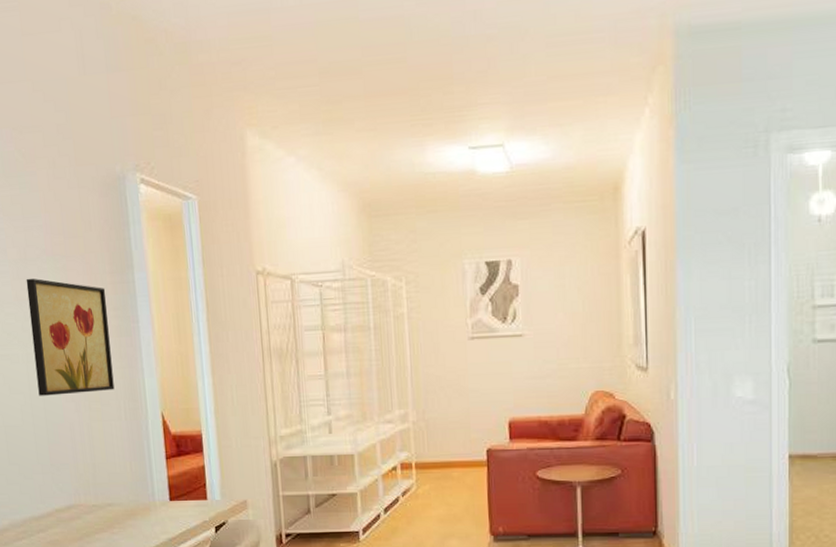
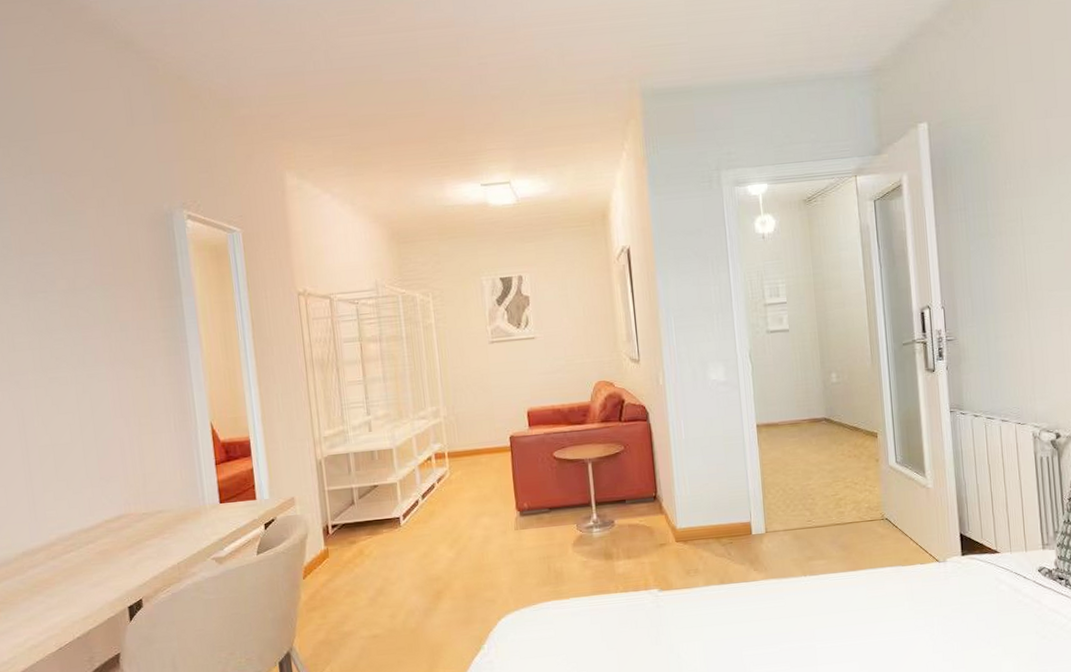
wall art: present [26,278,115,396] -> none [75,306,164,414]

